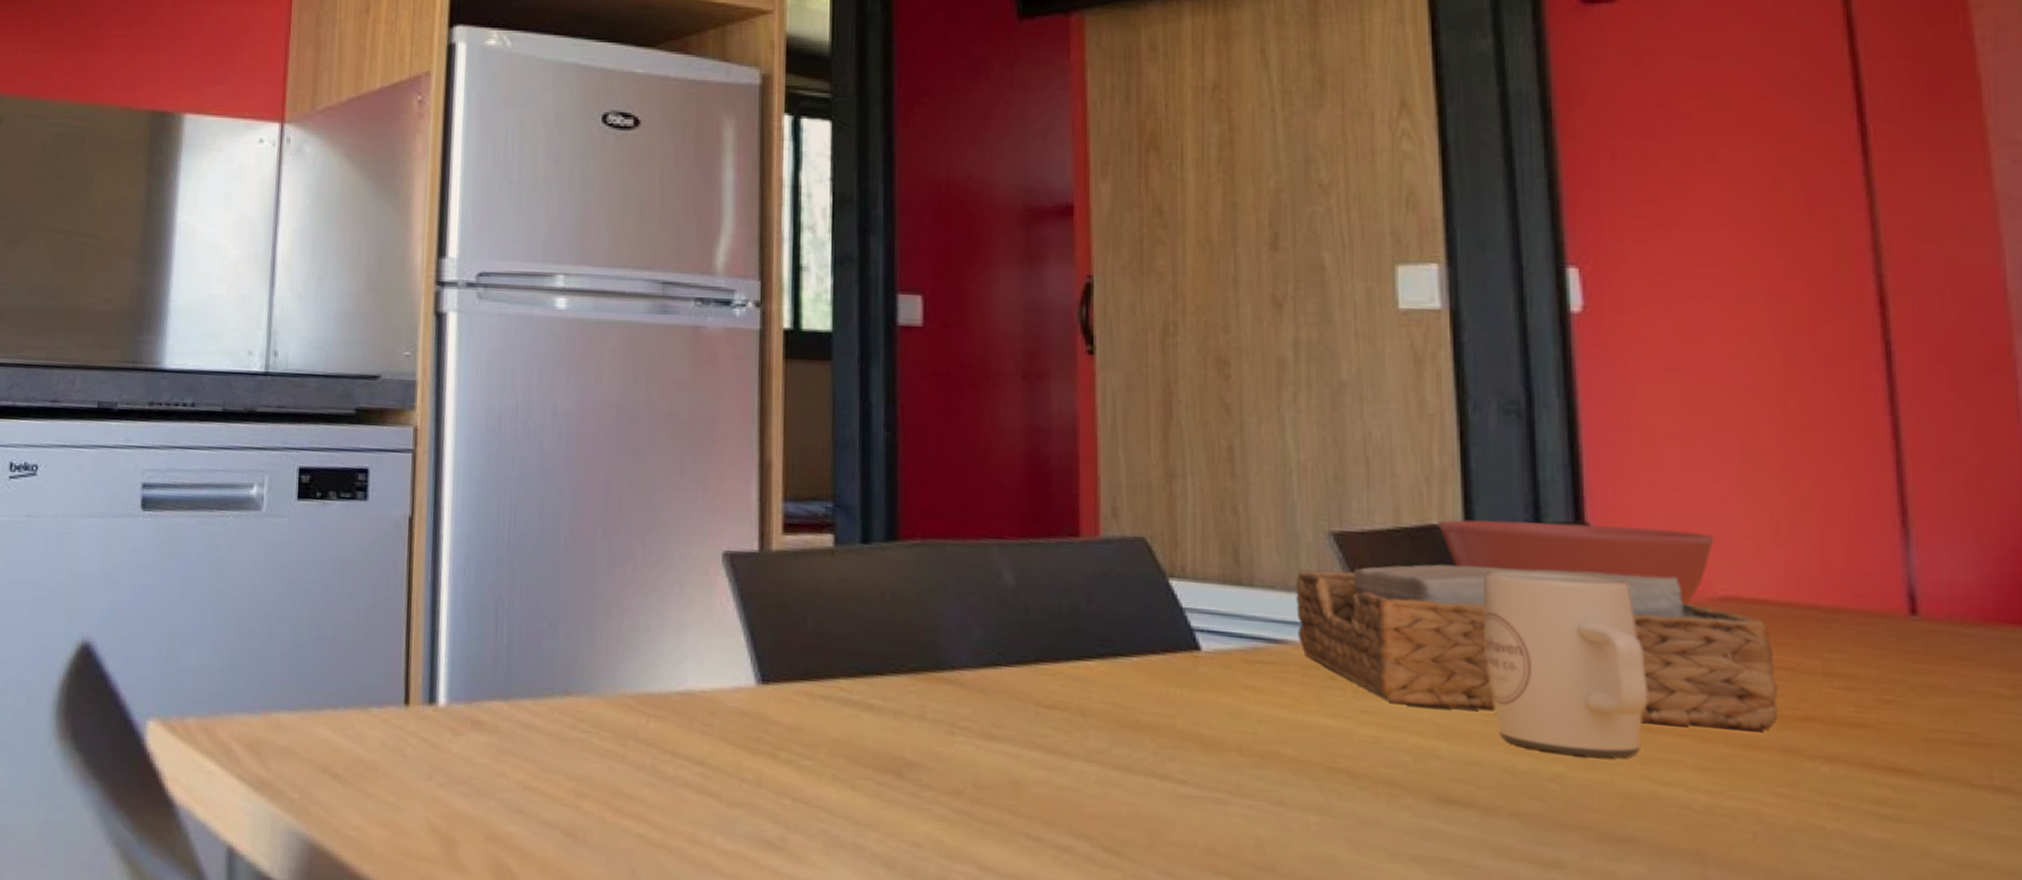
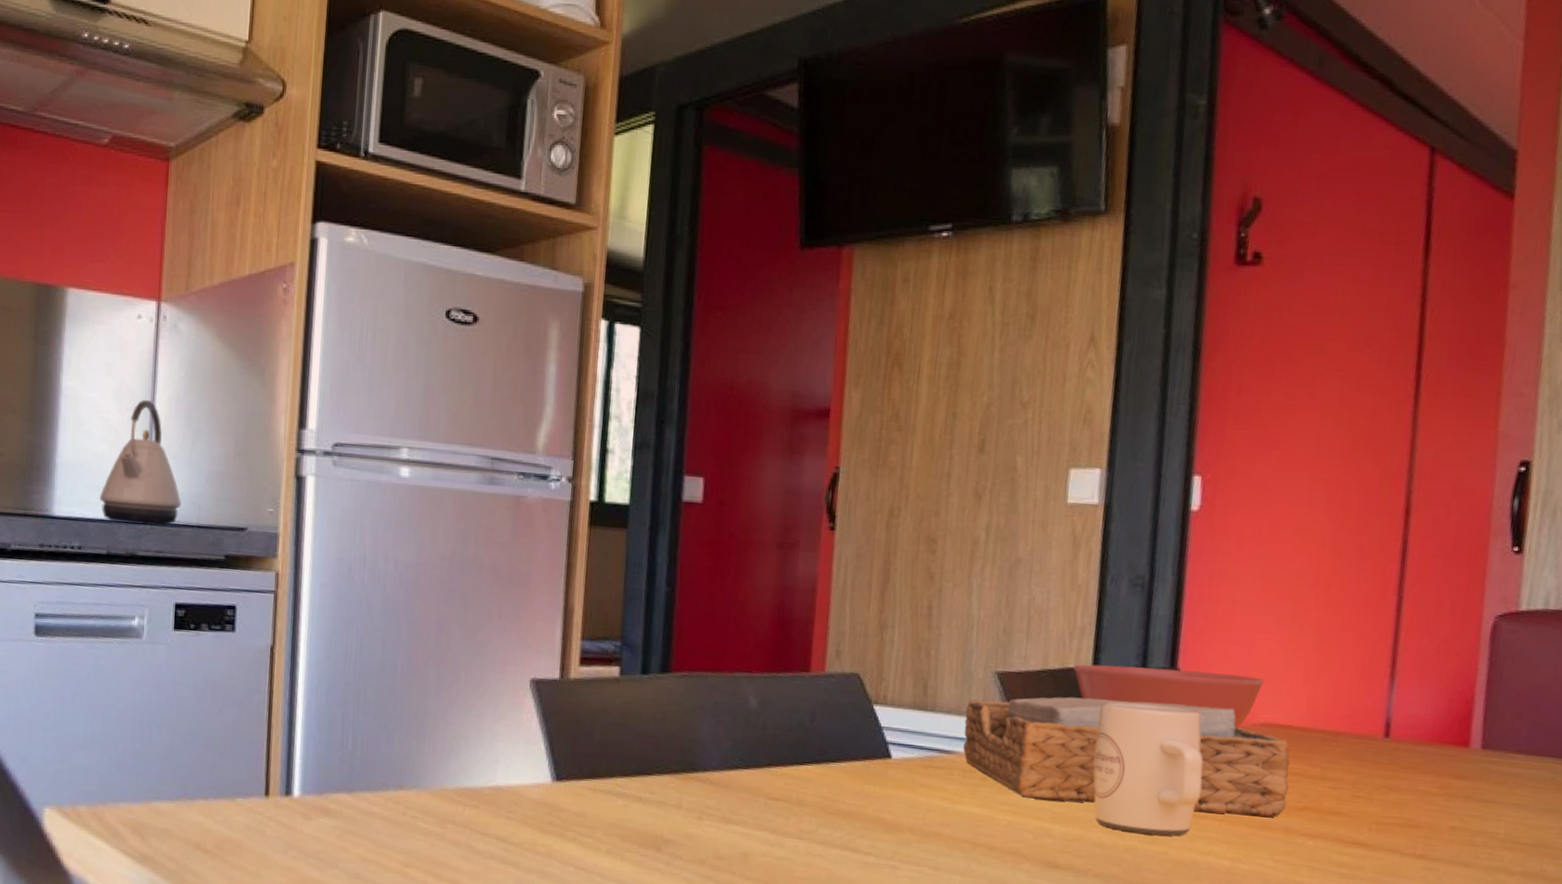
kettle: none [215,233,306,376] -> present [99,400,181,526]

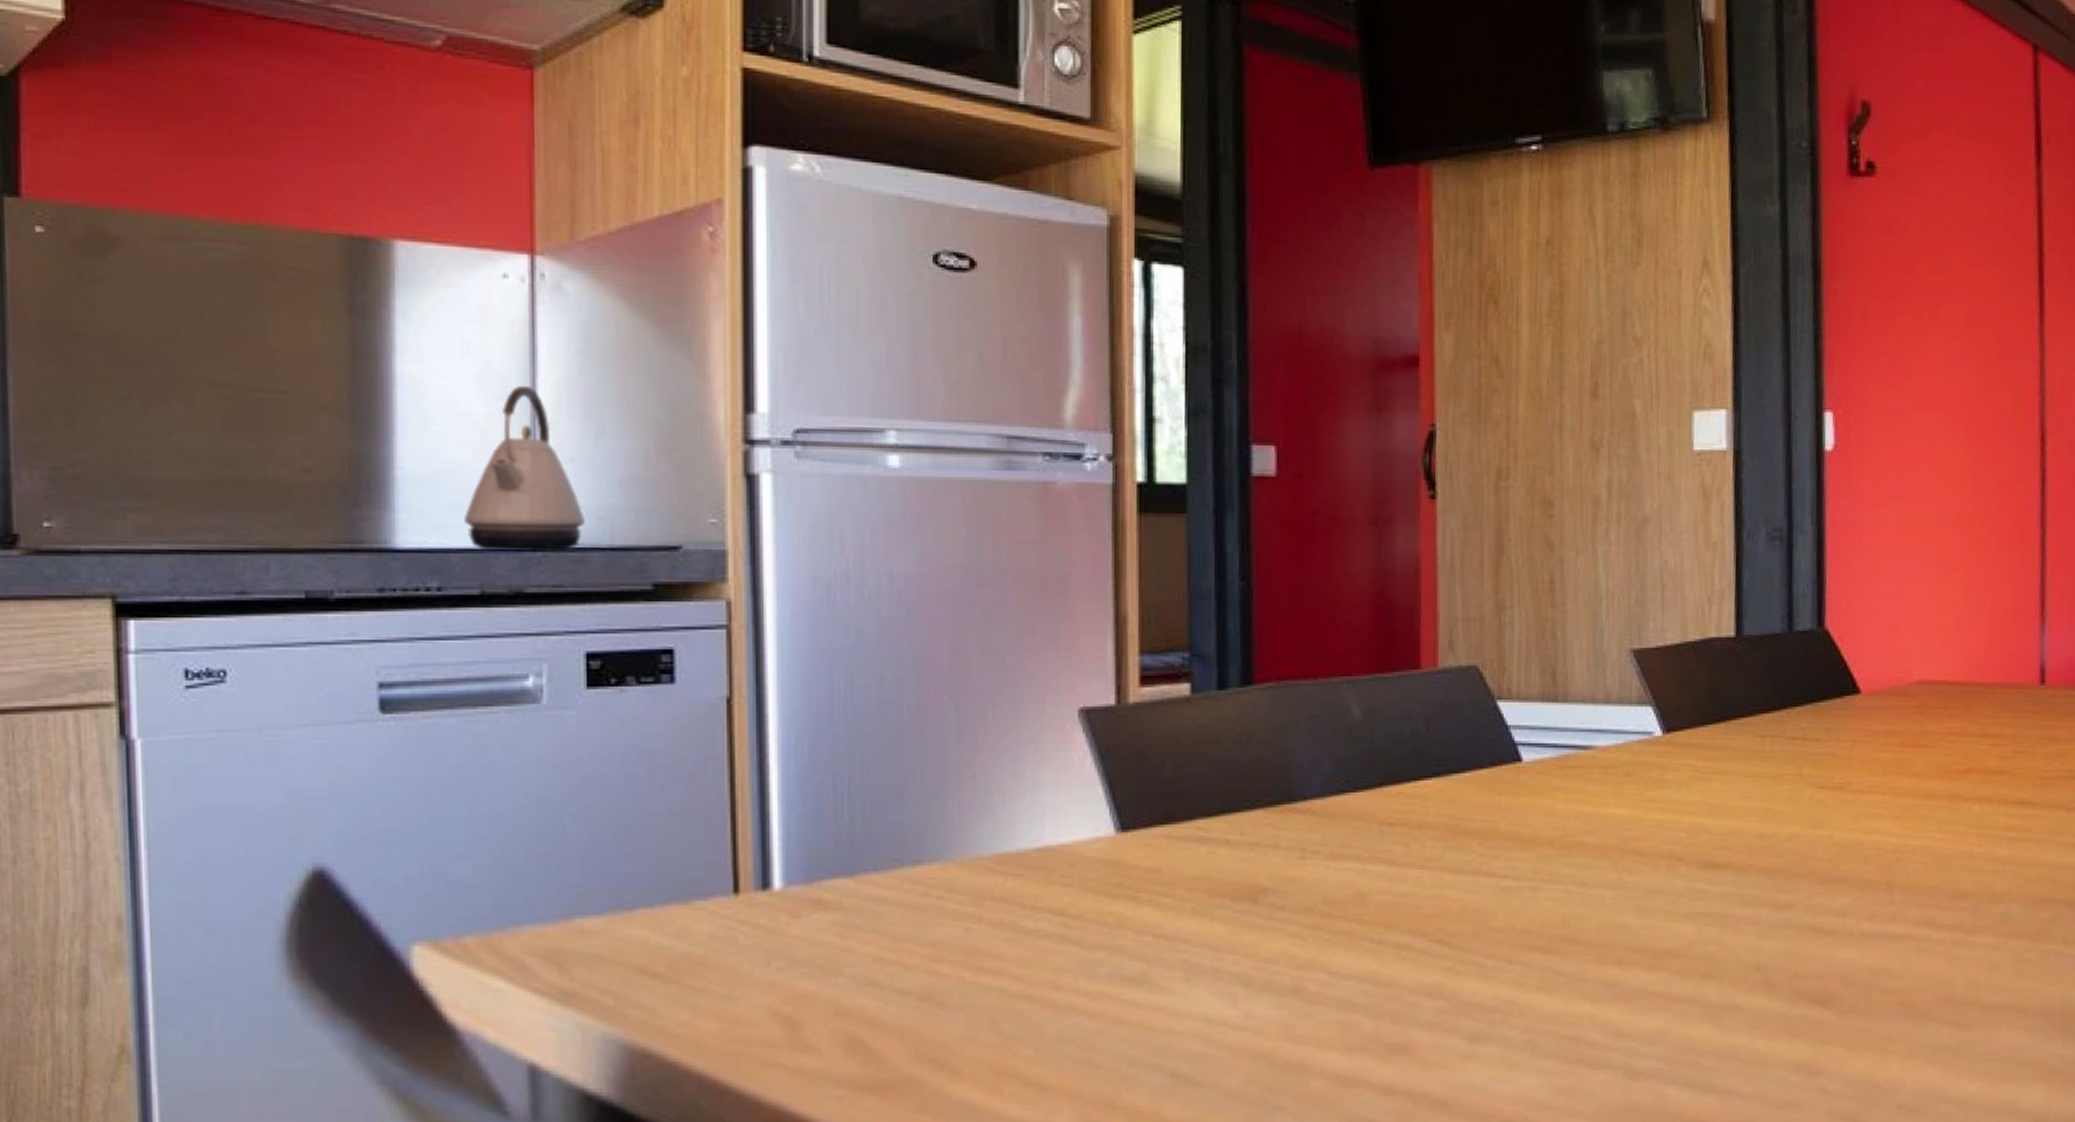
napkin holder: present [963,697,1290,817] -> none [1601,667,1950,792]
bowl: present [1073,664,1265,728] -> none [1714,629,1916,689]
mug: present [1093,702,1203,836] -> none [1745,671,1861,818]

